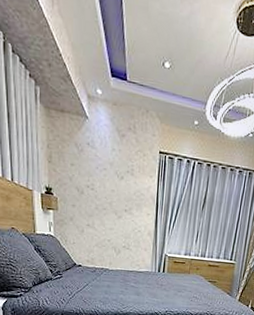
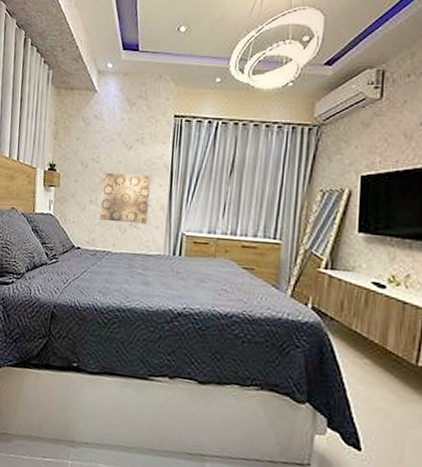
wall art: none [97,199,141,247] -> present [100,172,152,225]

